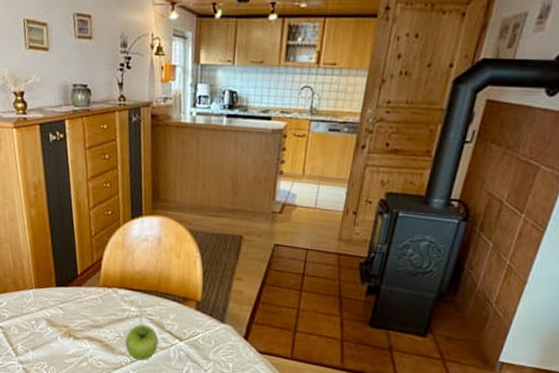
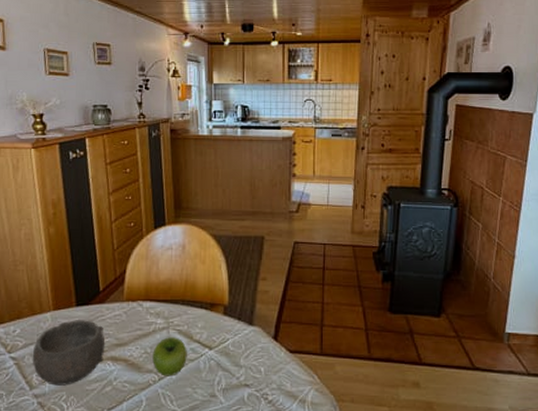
bowl: none [17,299,82,357] -> present [32,320,105,386]

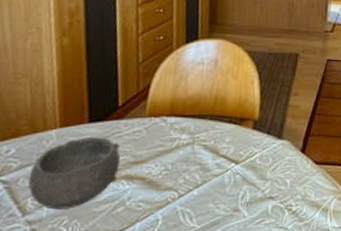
fruit: present [152,337,187,377] -> none [173,153,212,193]

